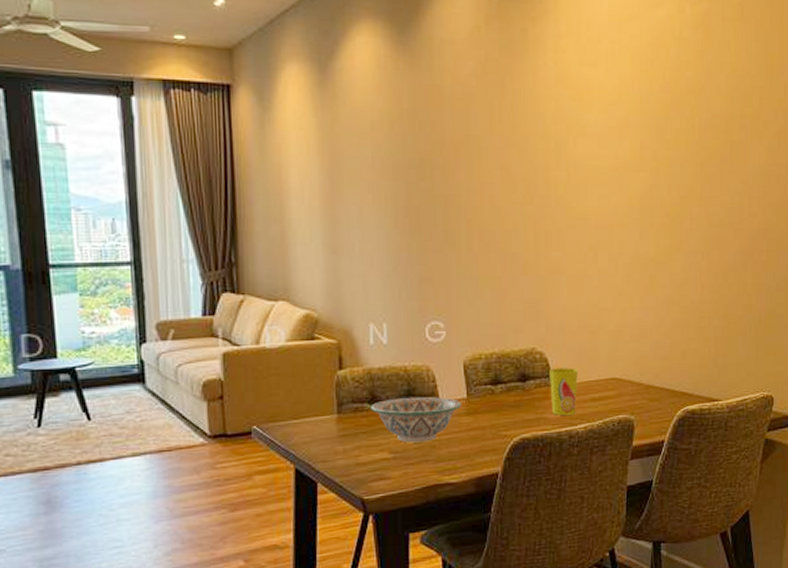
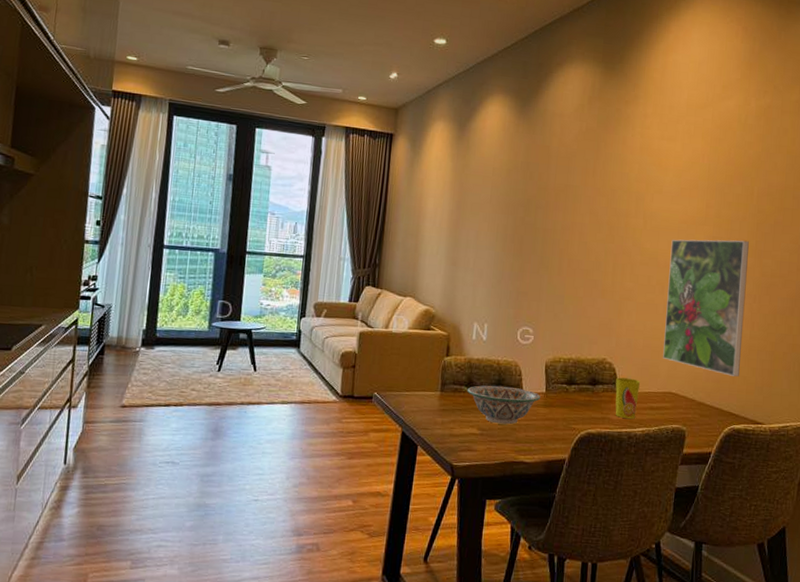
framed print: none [602,186,693,350] -> present [663,239,749,377]

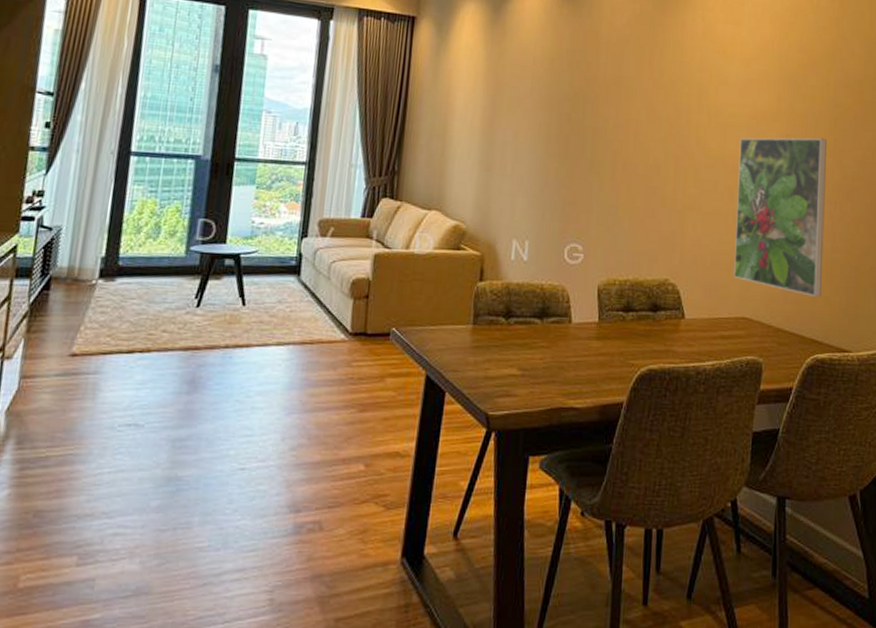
decorative bowl: present [467,385,540,425] -> none [505,315,592,363]
cup: present [615,377,641,419] -> none [680,301,709,350]

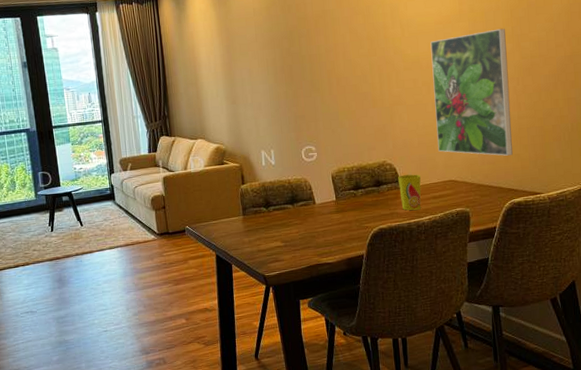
cup: none [680,301,709,350] -> present [398,174,421,211]

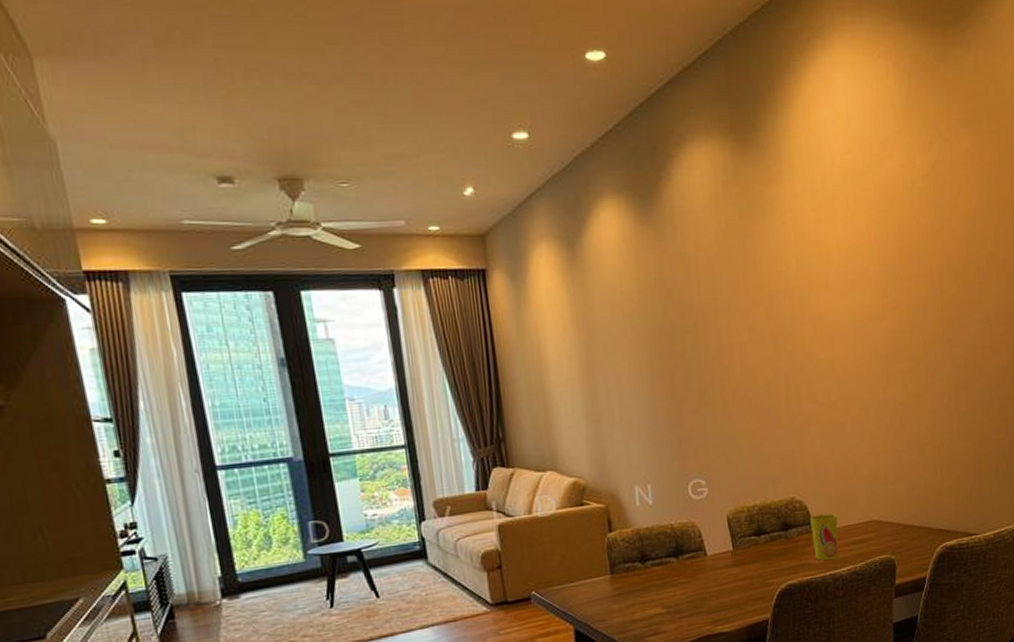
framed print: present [430,28,513,156] -> none [848,329,945,489]

